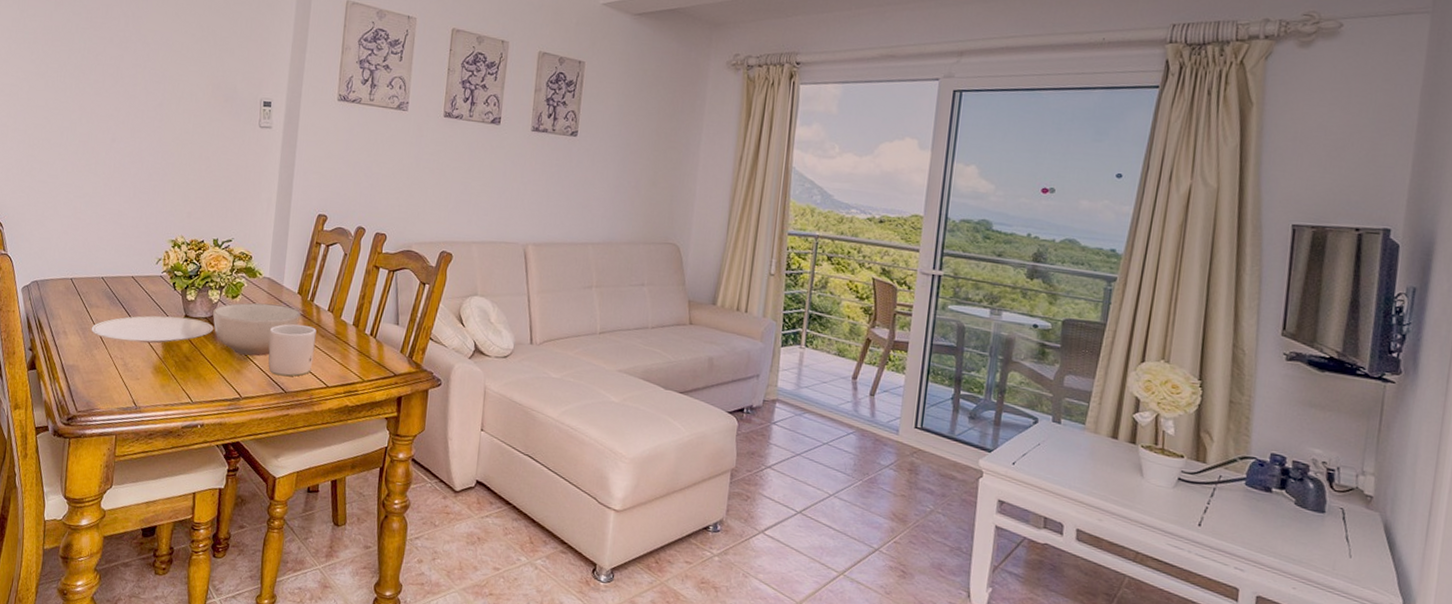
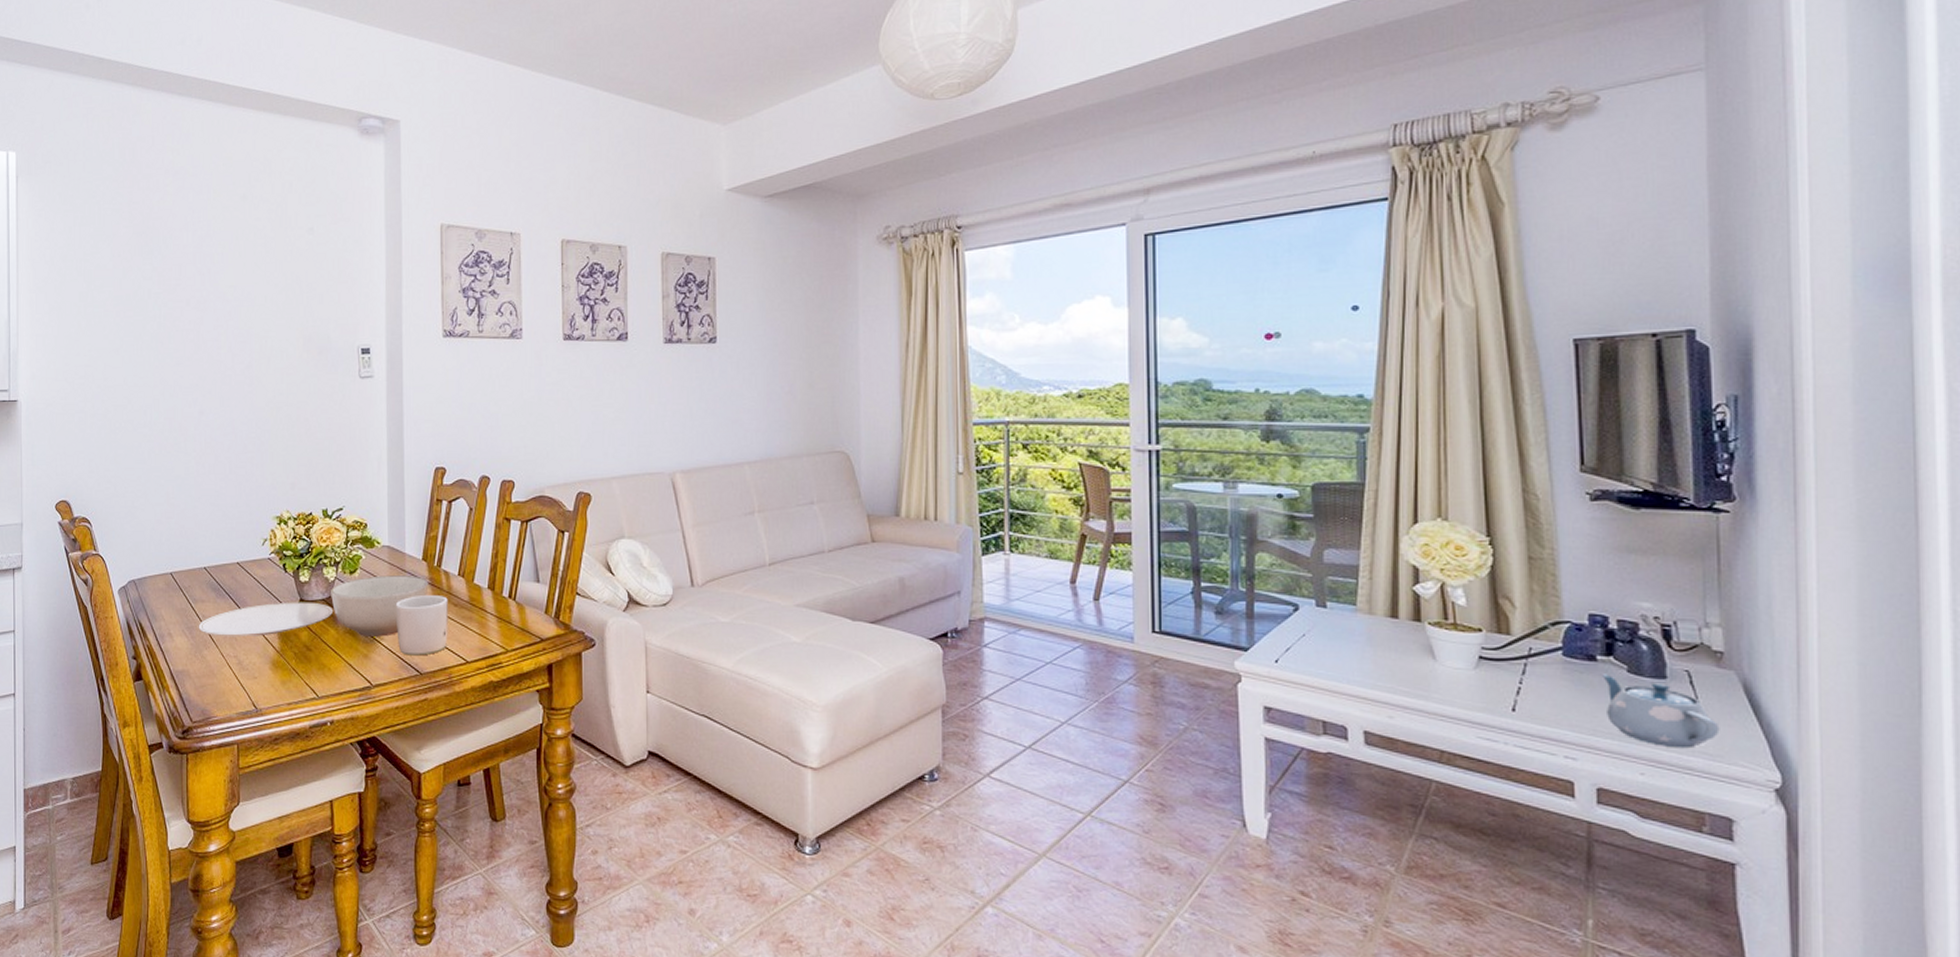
teapot: none [1273,503,1361,572] -> present [1602,674,1720,749]

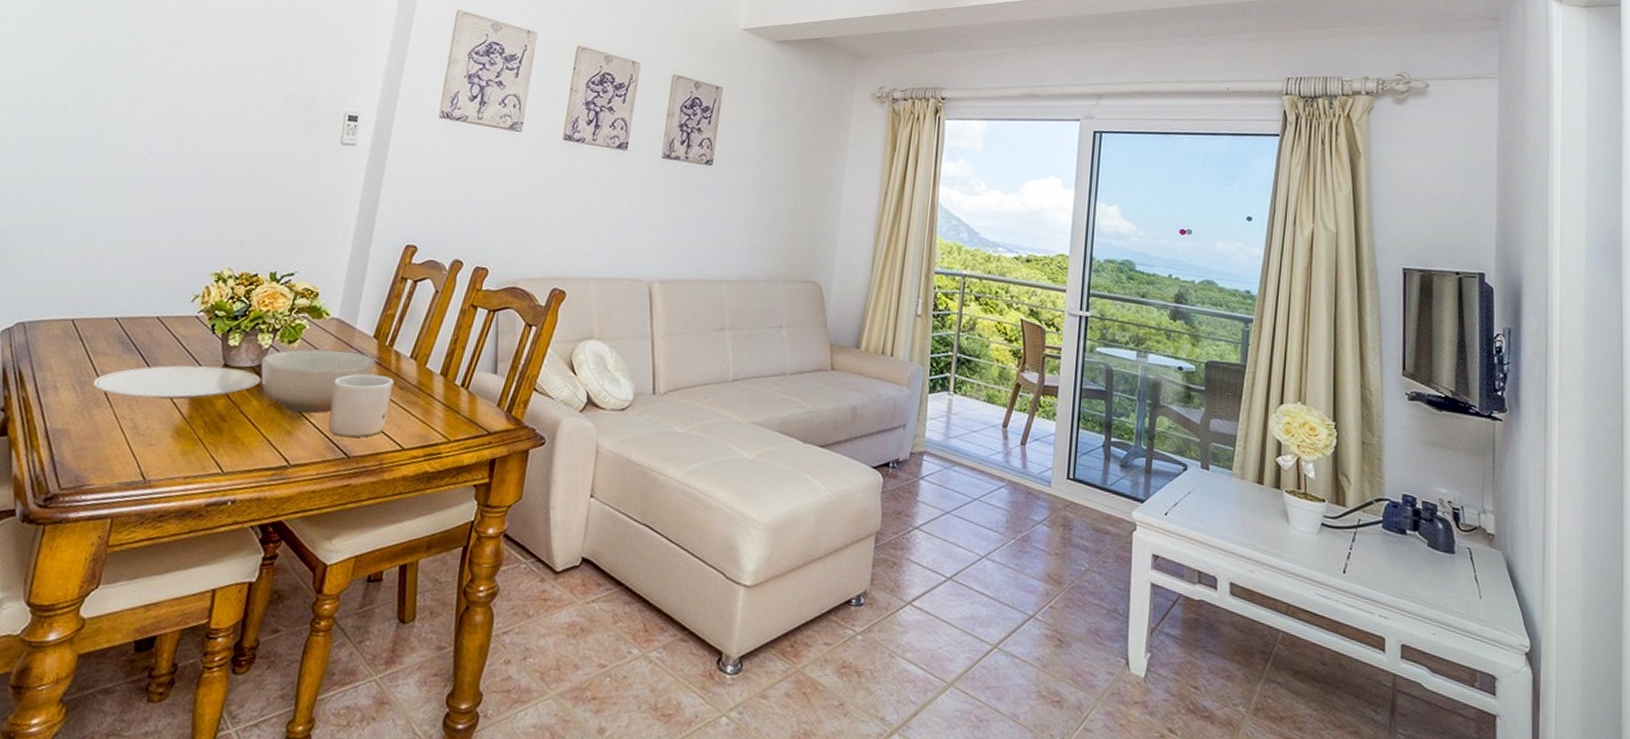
teapot: present [1602,674,1720,749] -> none [1410,546,1490,614]

